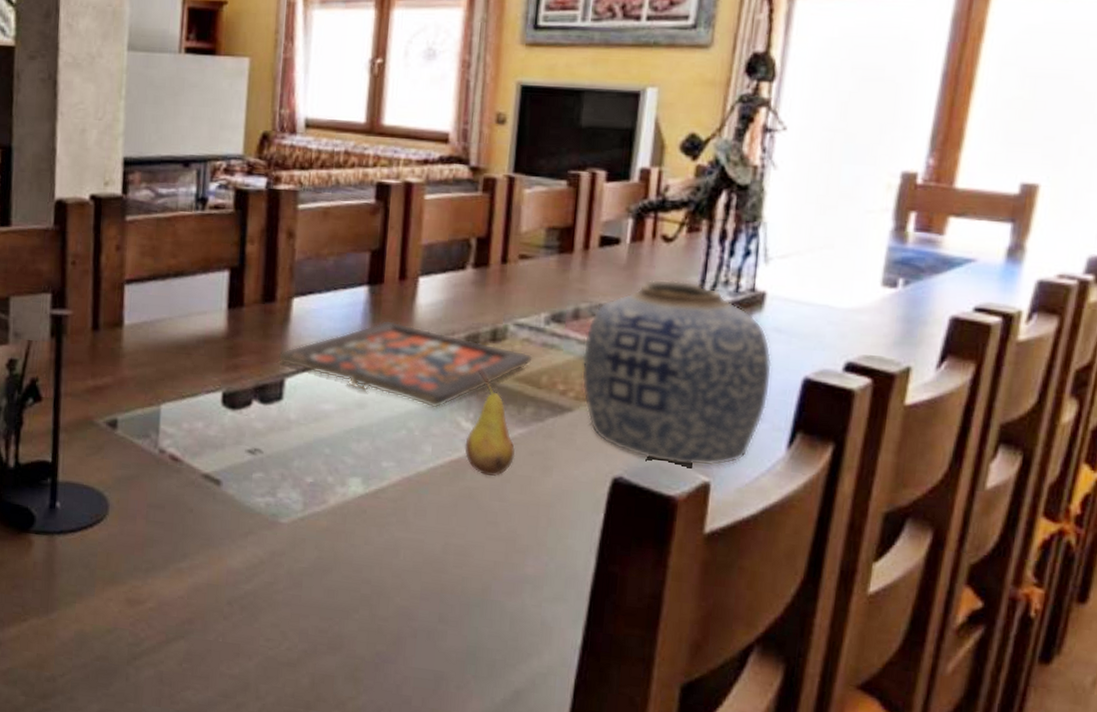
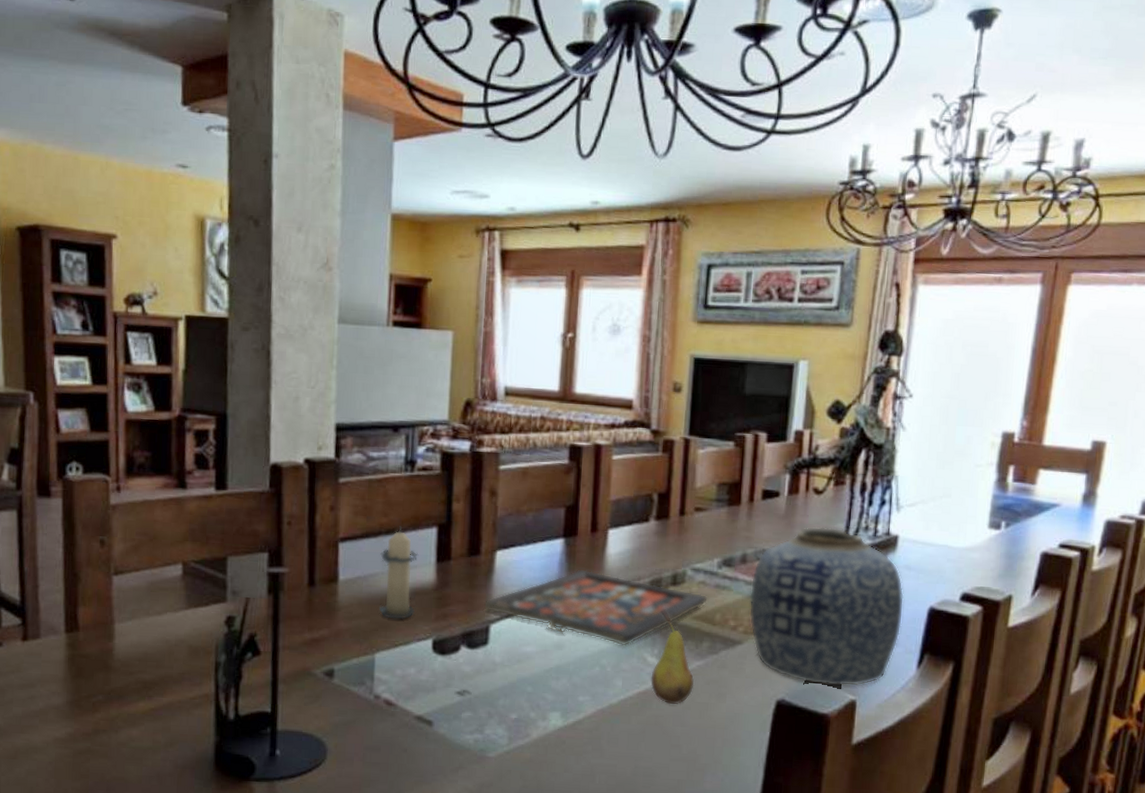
candle: none [166,268,209,369] -> present [379,526,419,620]

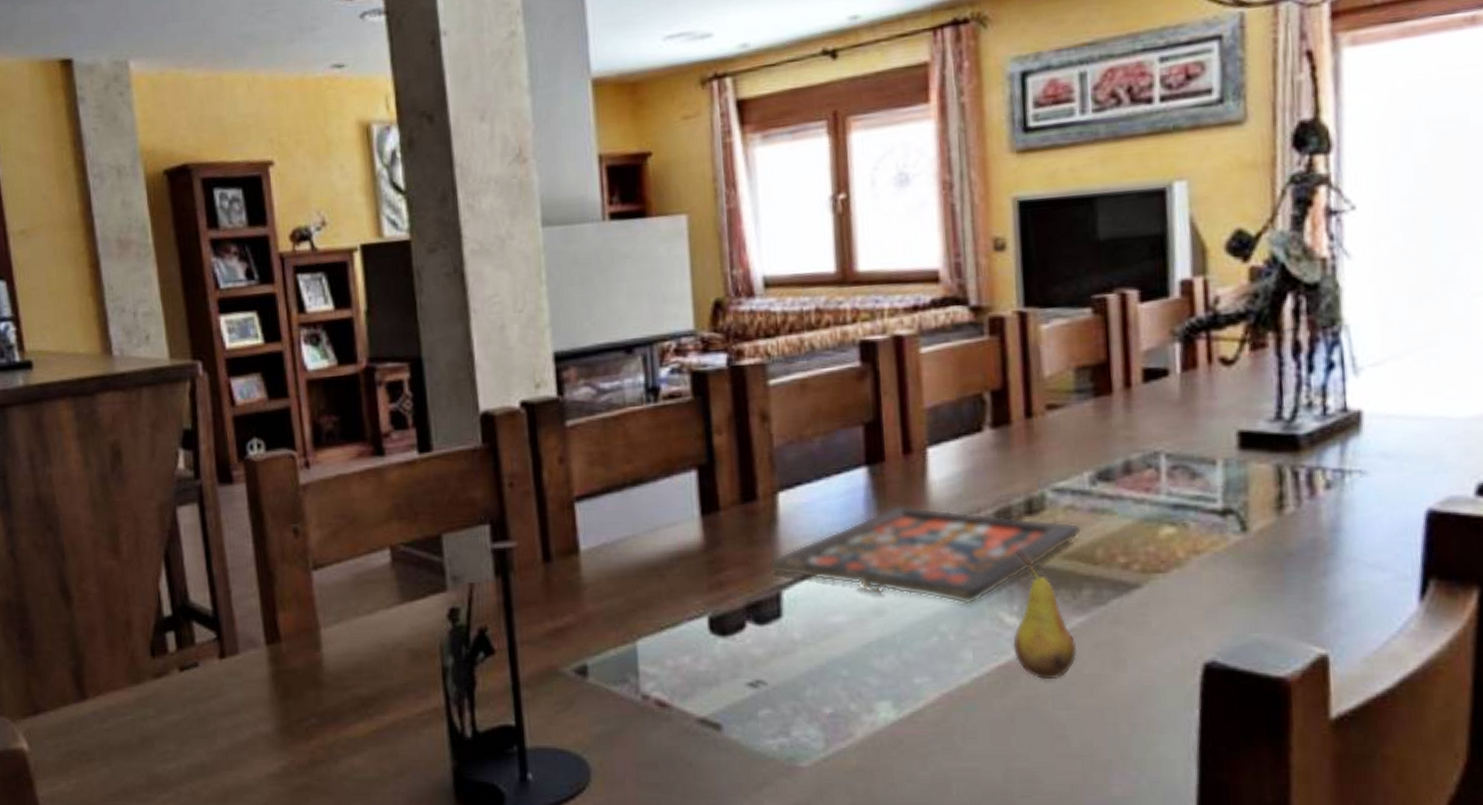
candle: present [379,526,419,620] -> none [628,473,681,594]
vase: present [748,526,905,687] -> none [1142,409,1387,636]

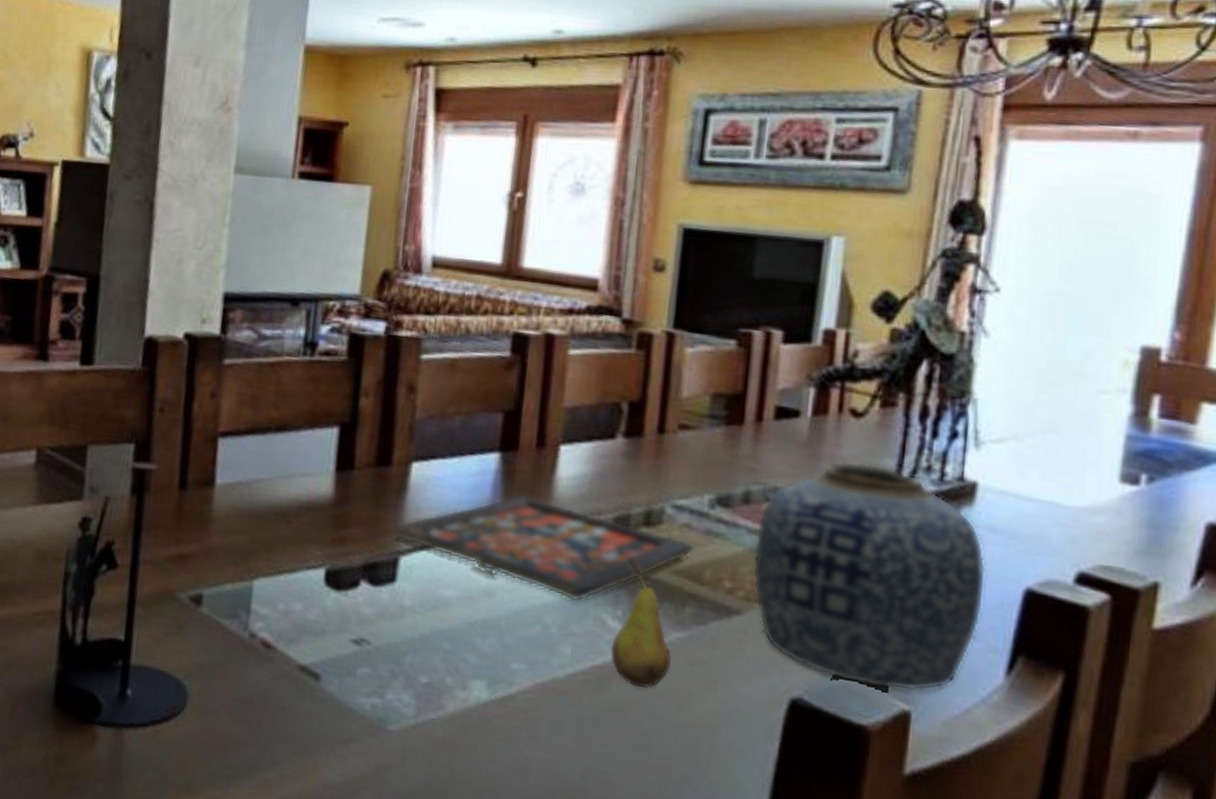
vase: none [1142,409,1387,636] -> present [752,460,987,692]

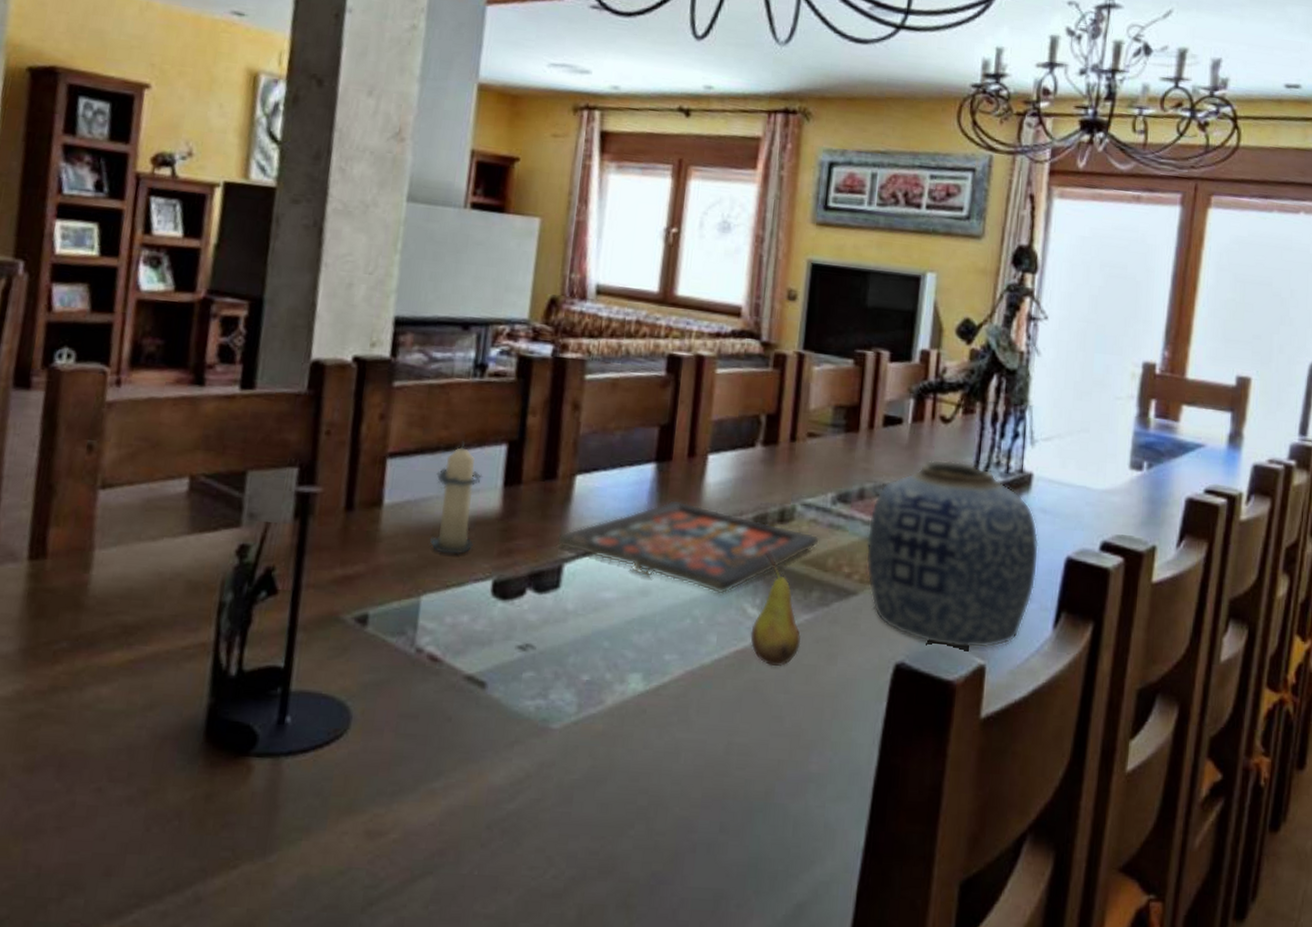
candle: none [262,422,314,540] -> present [430,441,483,555]

